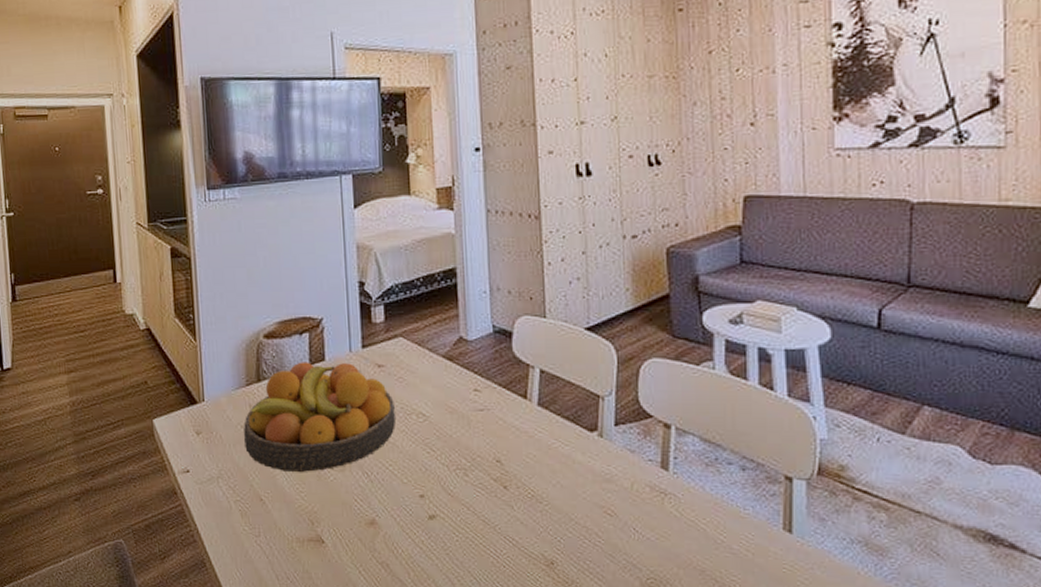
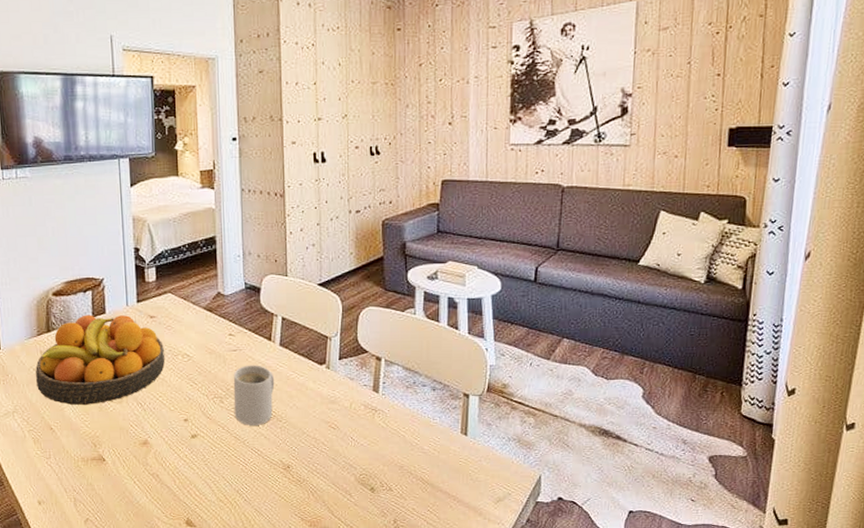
mug: none [479,429,533,507] -> present [233,365,275,425]

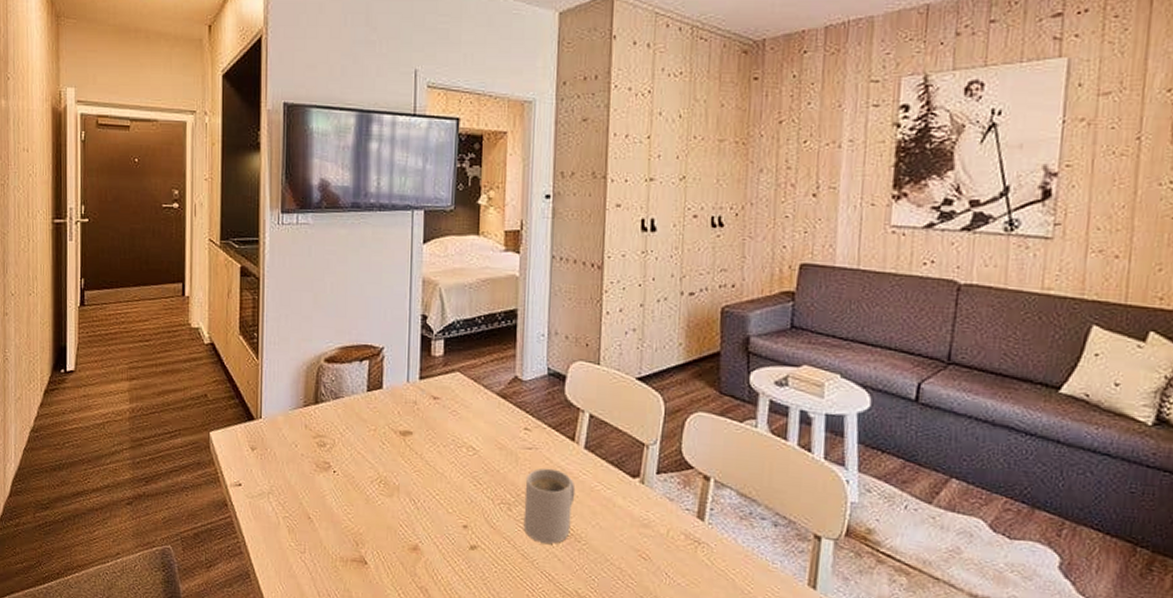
fruit bowl: present [35,315,165,406] -> none [298,388,446,496]

